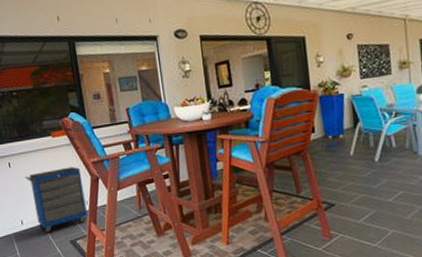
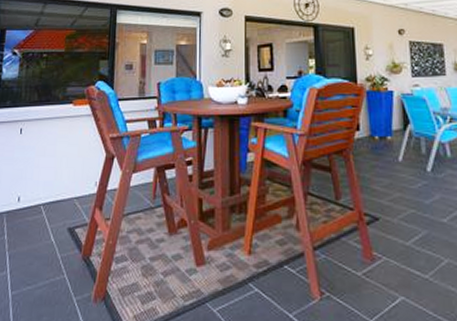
cabinet: present [25,166,87,234] -> none [34,140,97,216]

